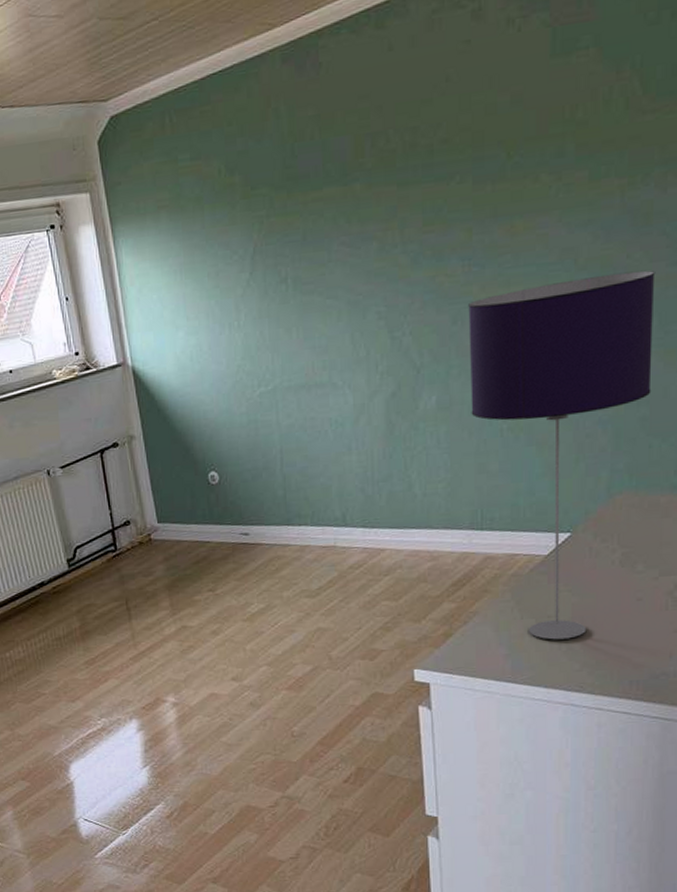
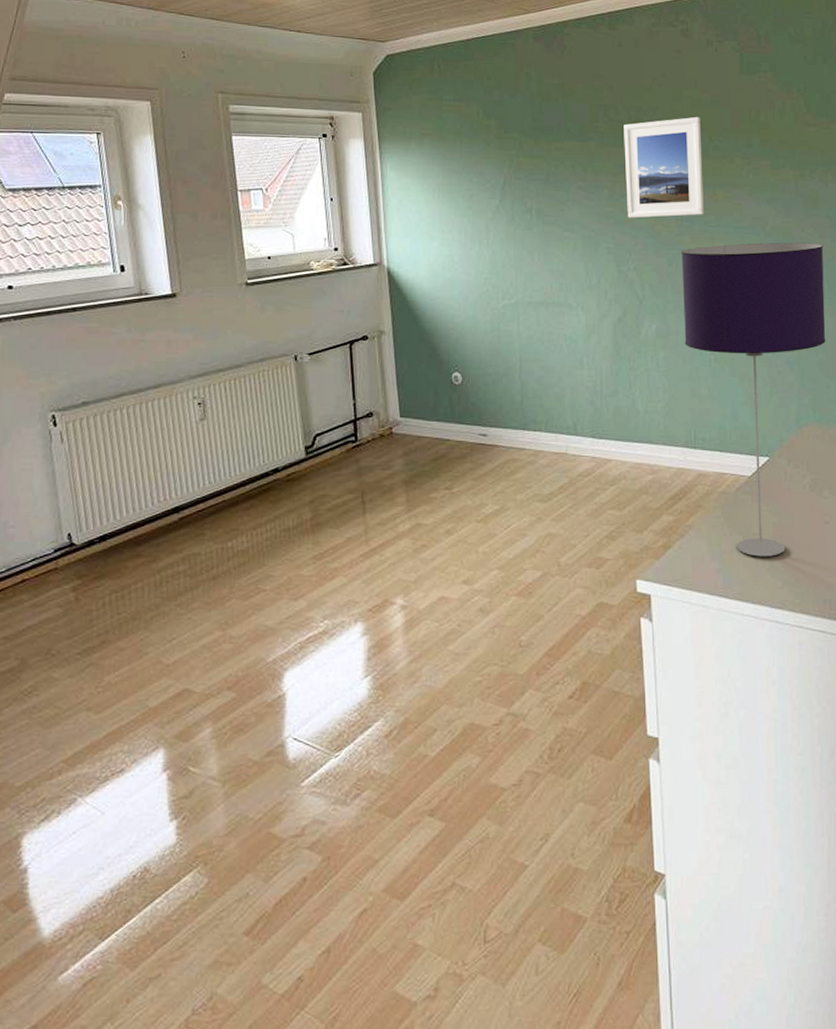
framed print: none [396,127,498,273] -> present [624,116,704,218]

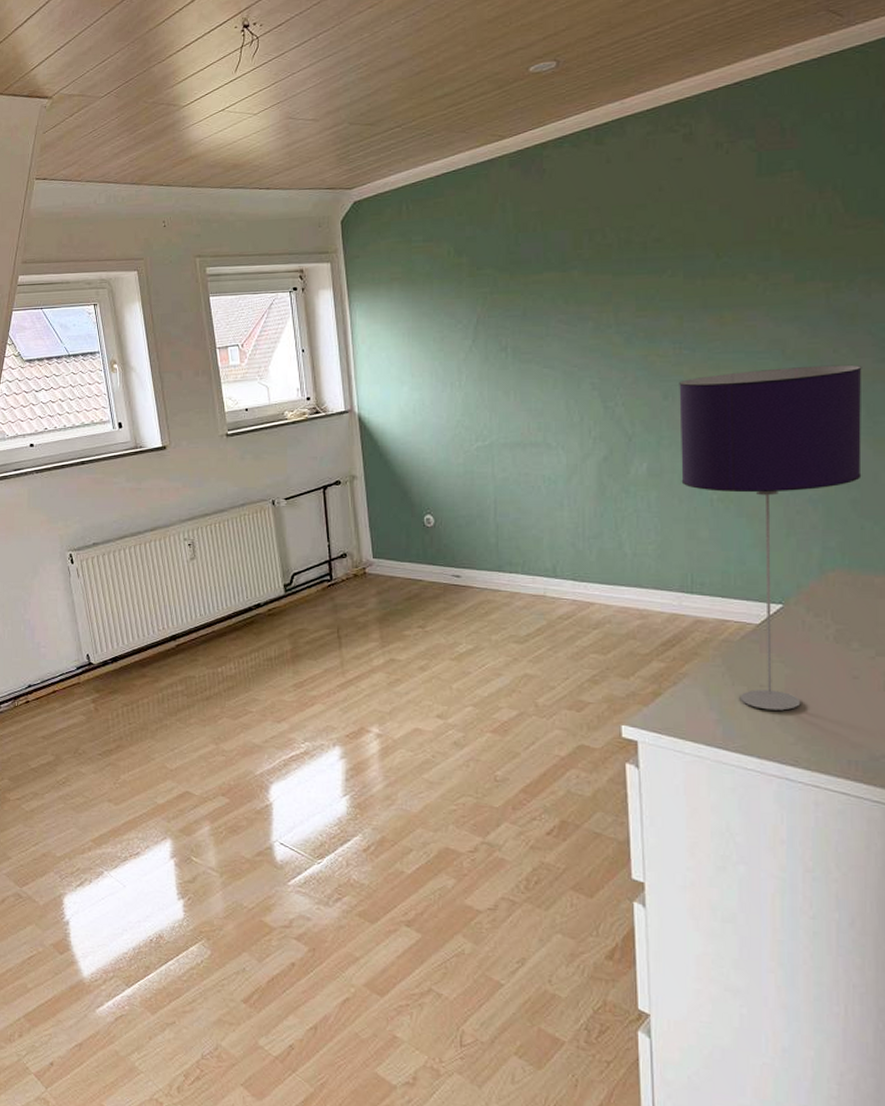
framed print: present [624,116,704,218] -> none [612,231,708,350]

